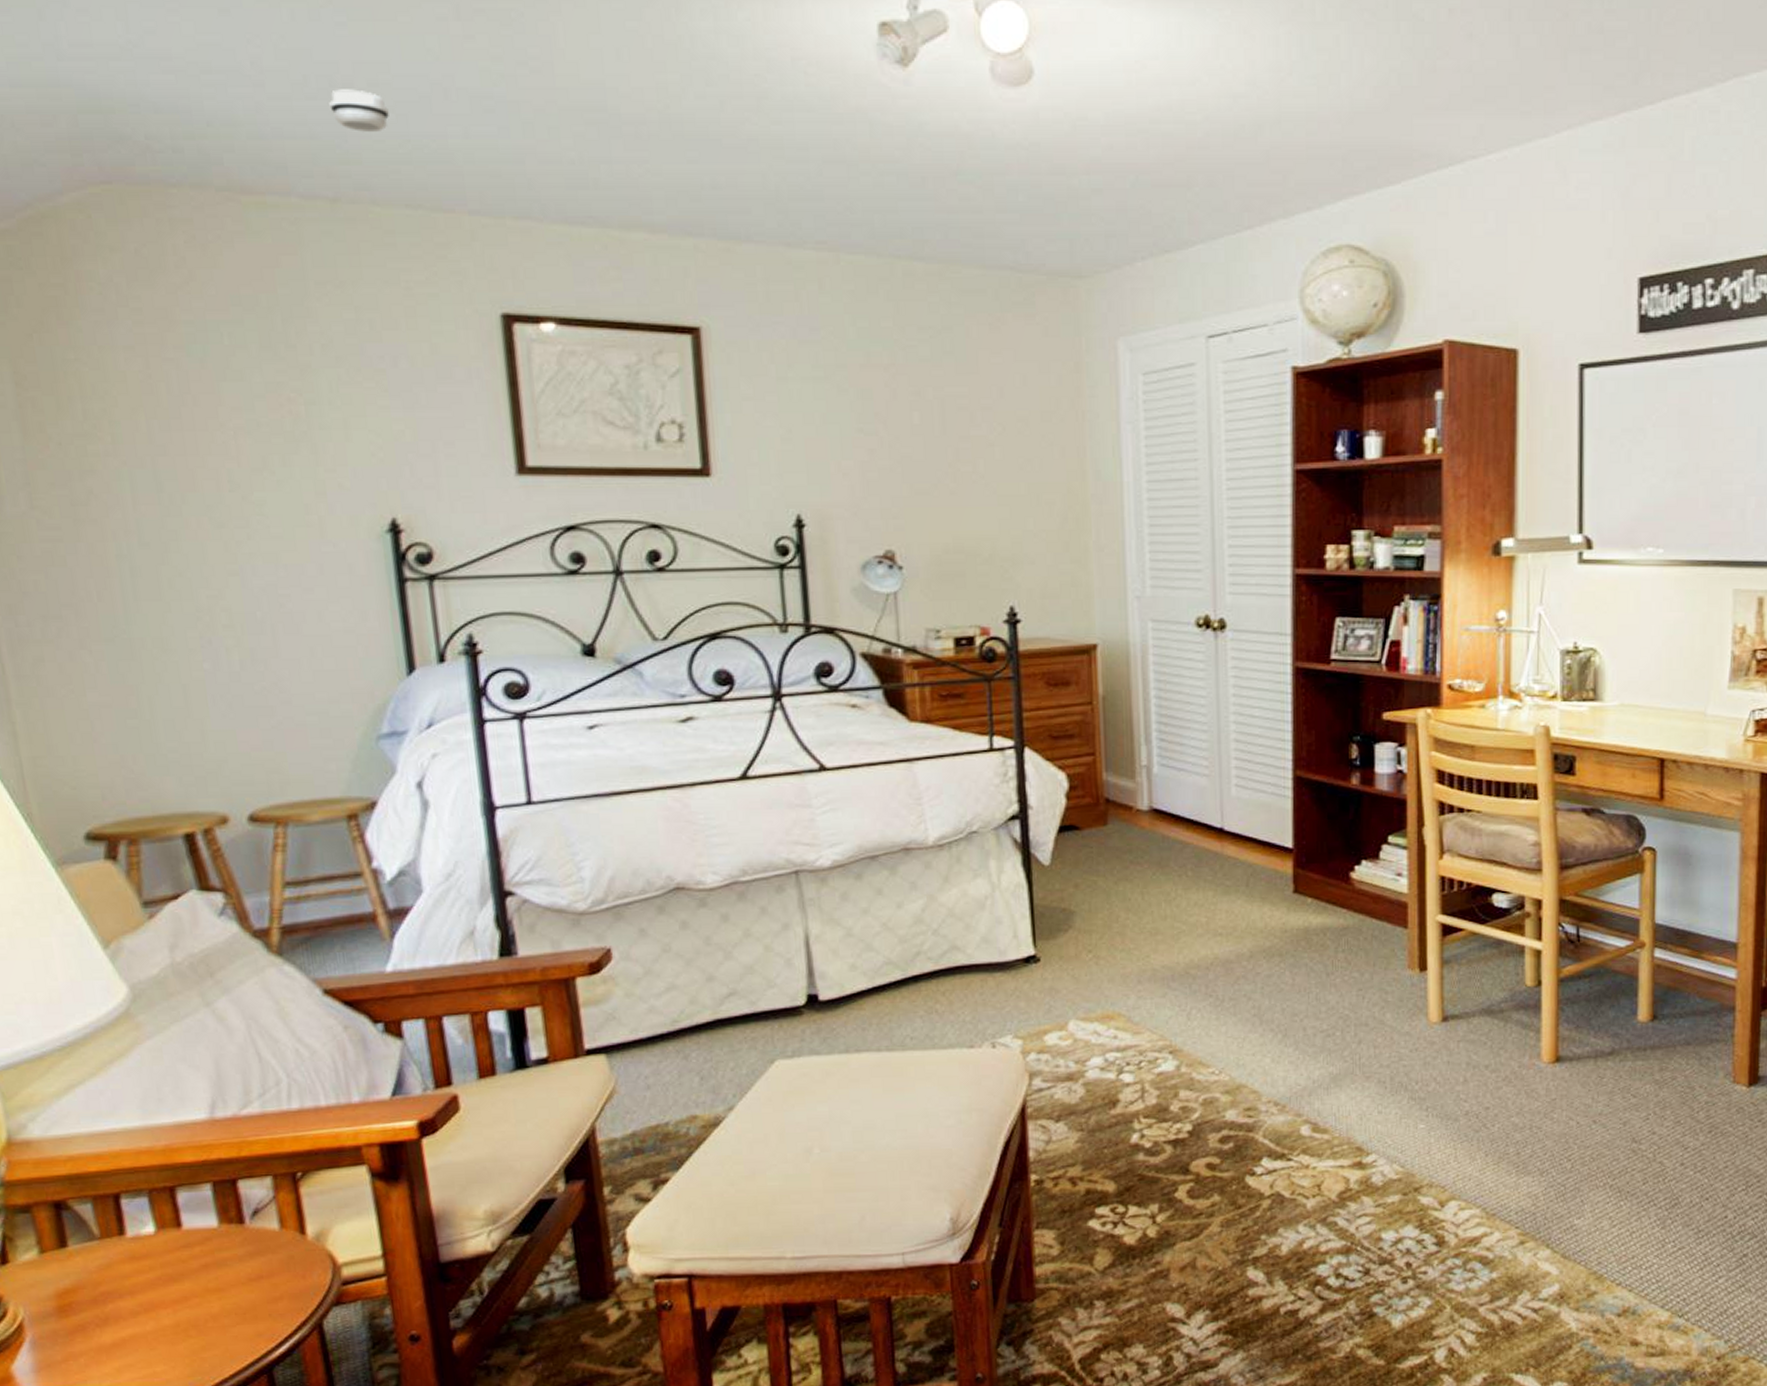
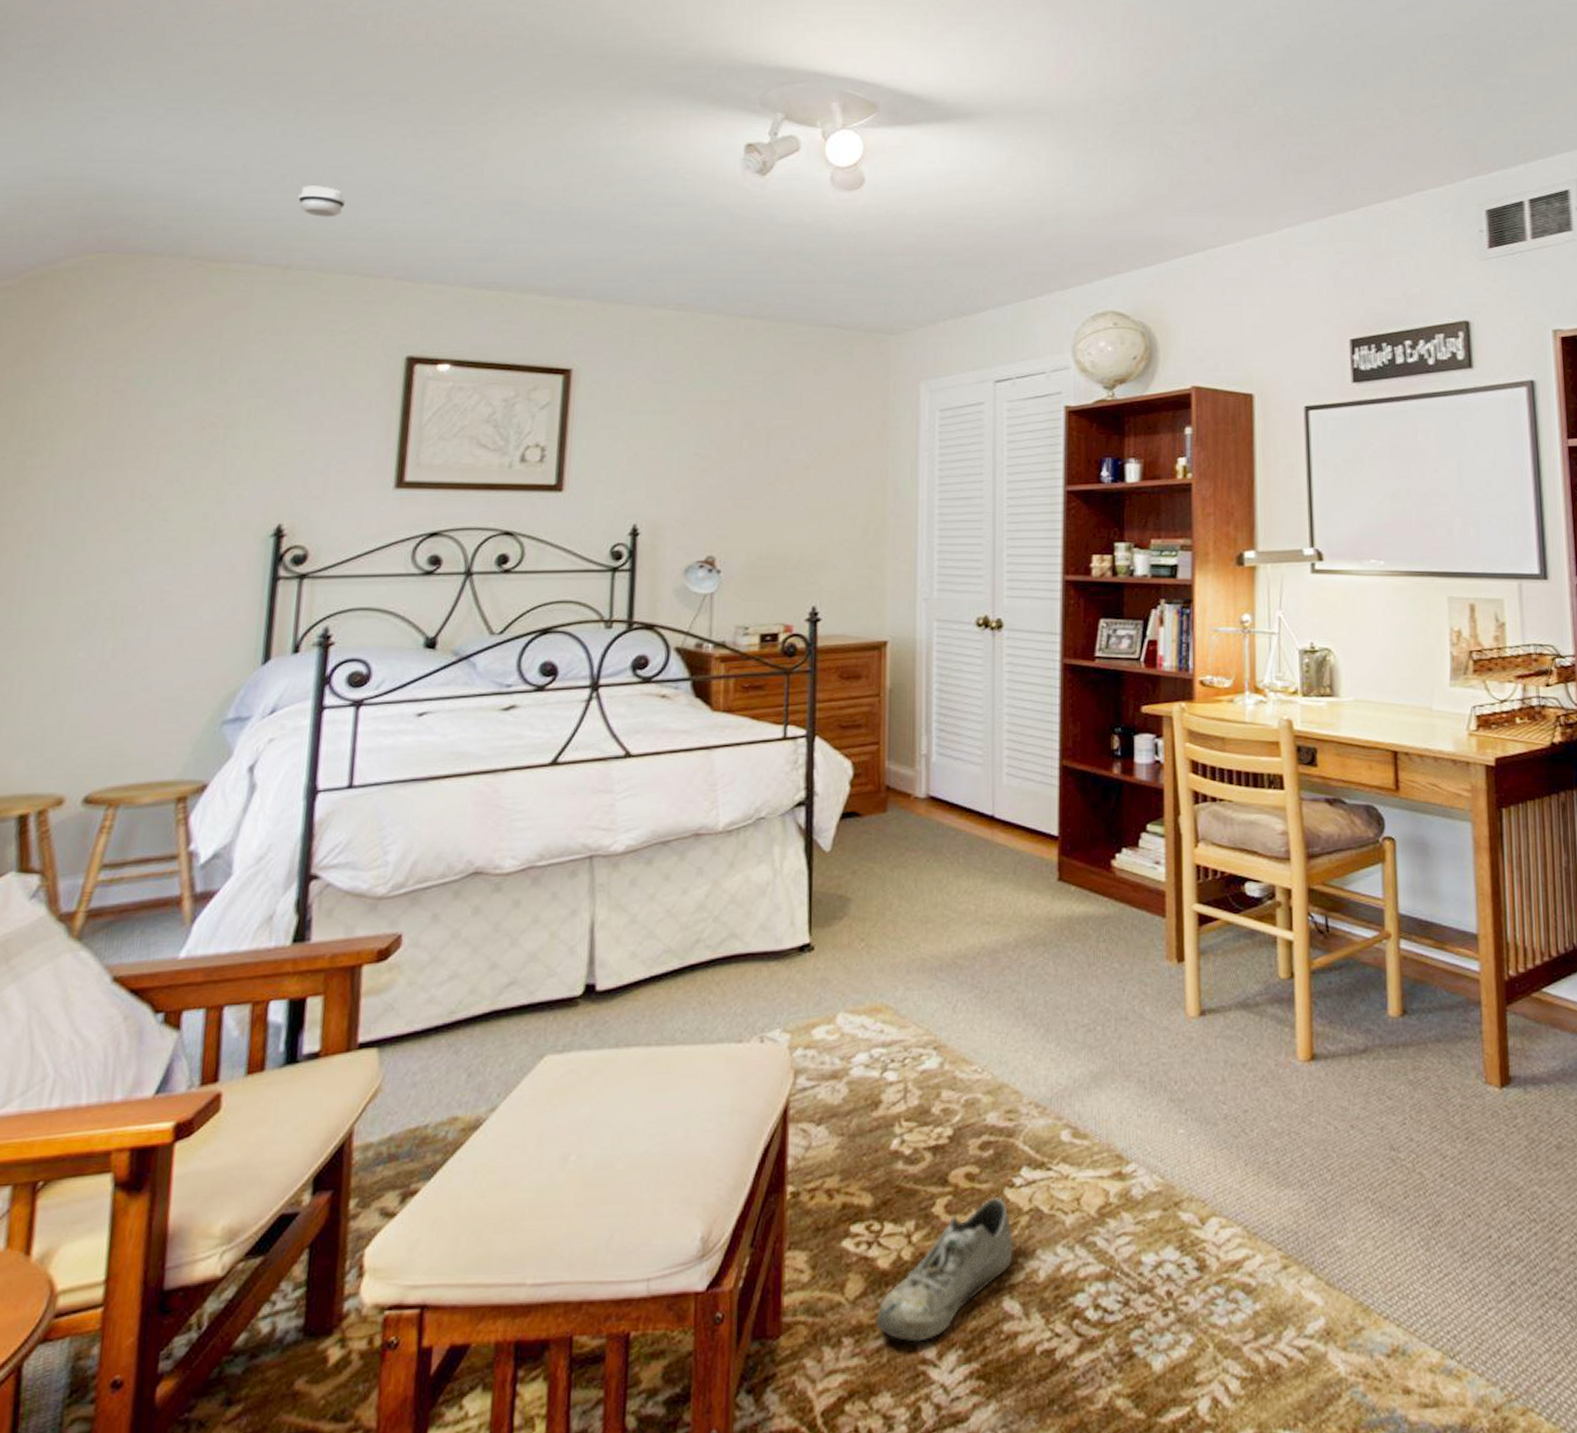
shoe: none [1126,1183,1256,1304] -> present [876,1196,1013,1342]

